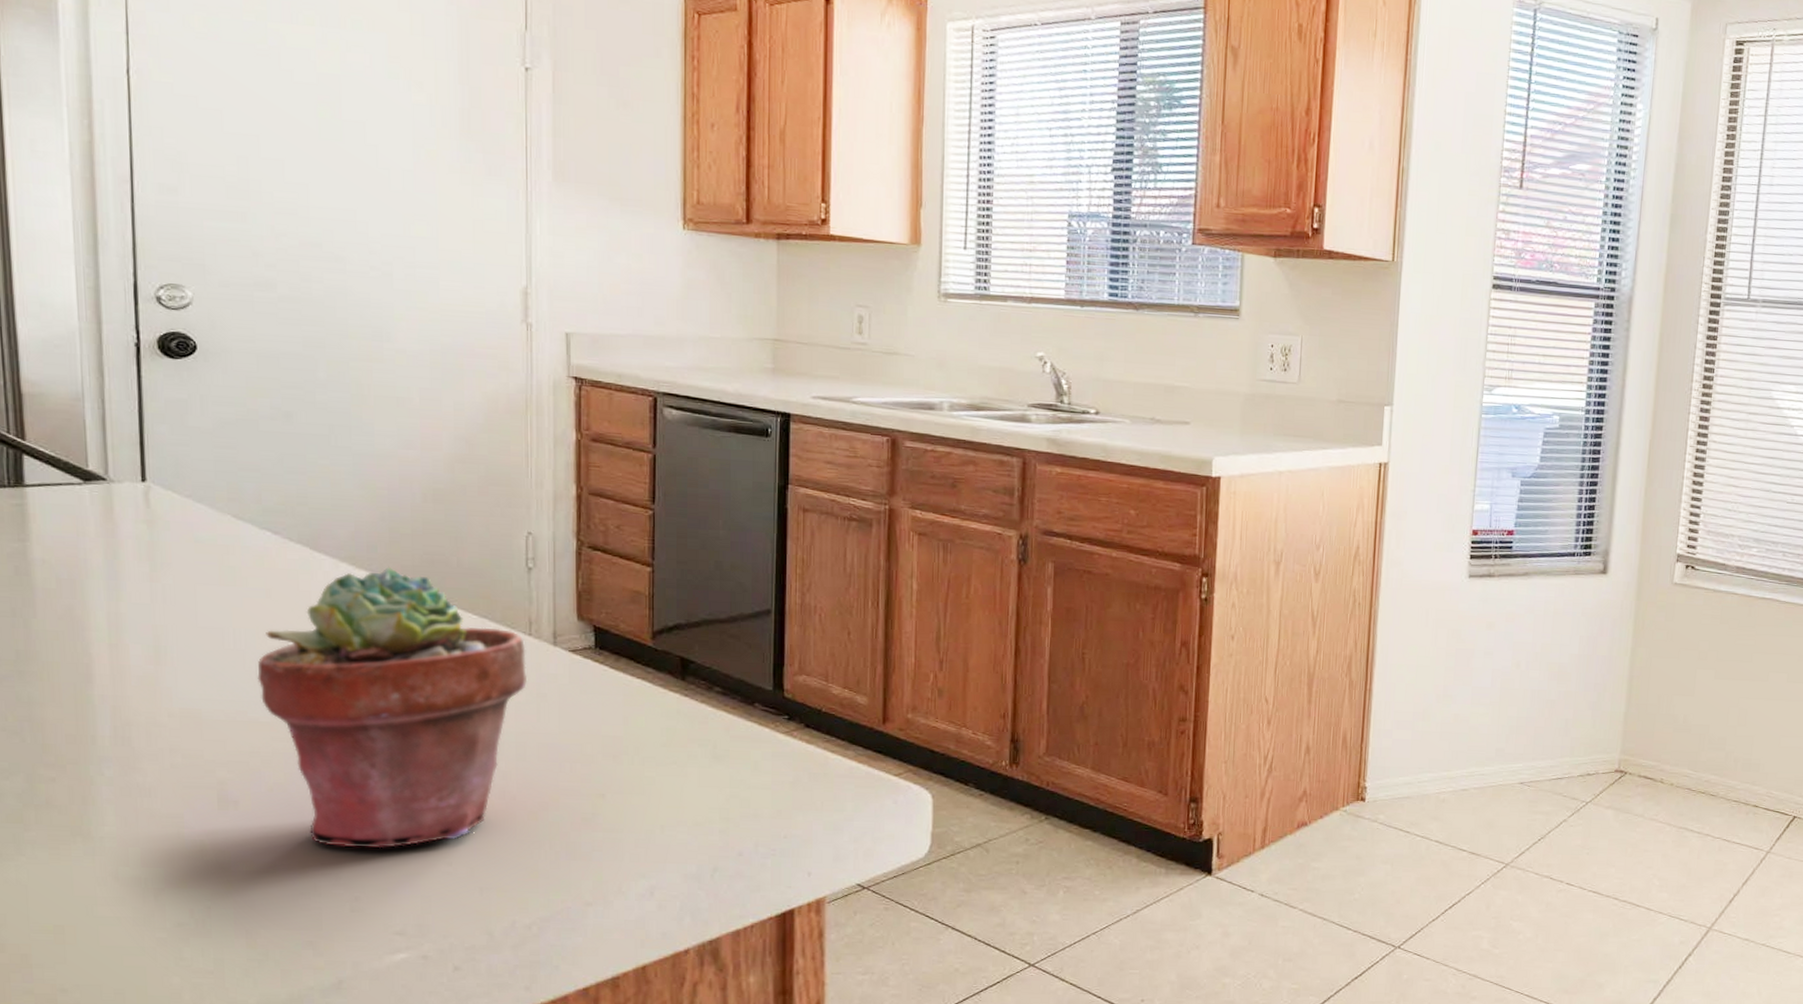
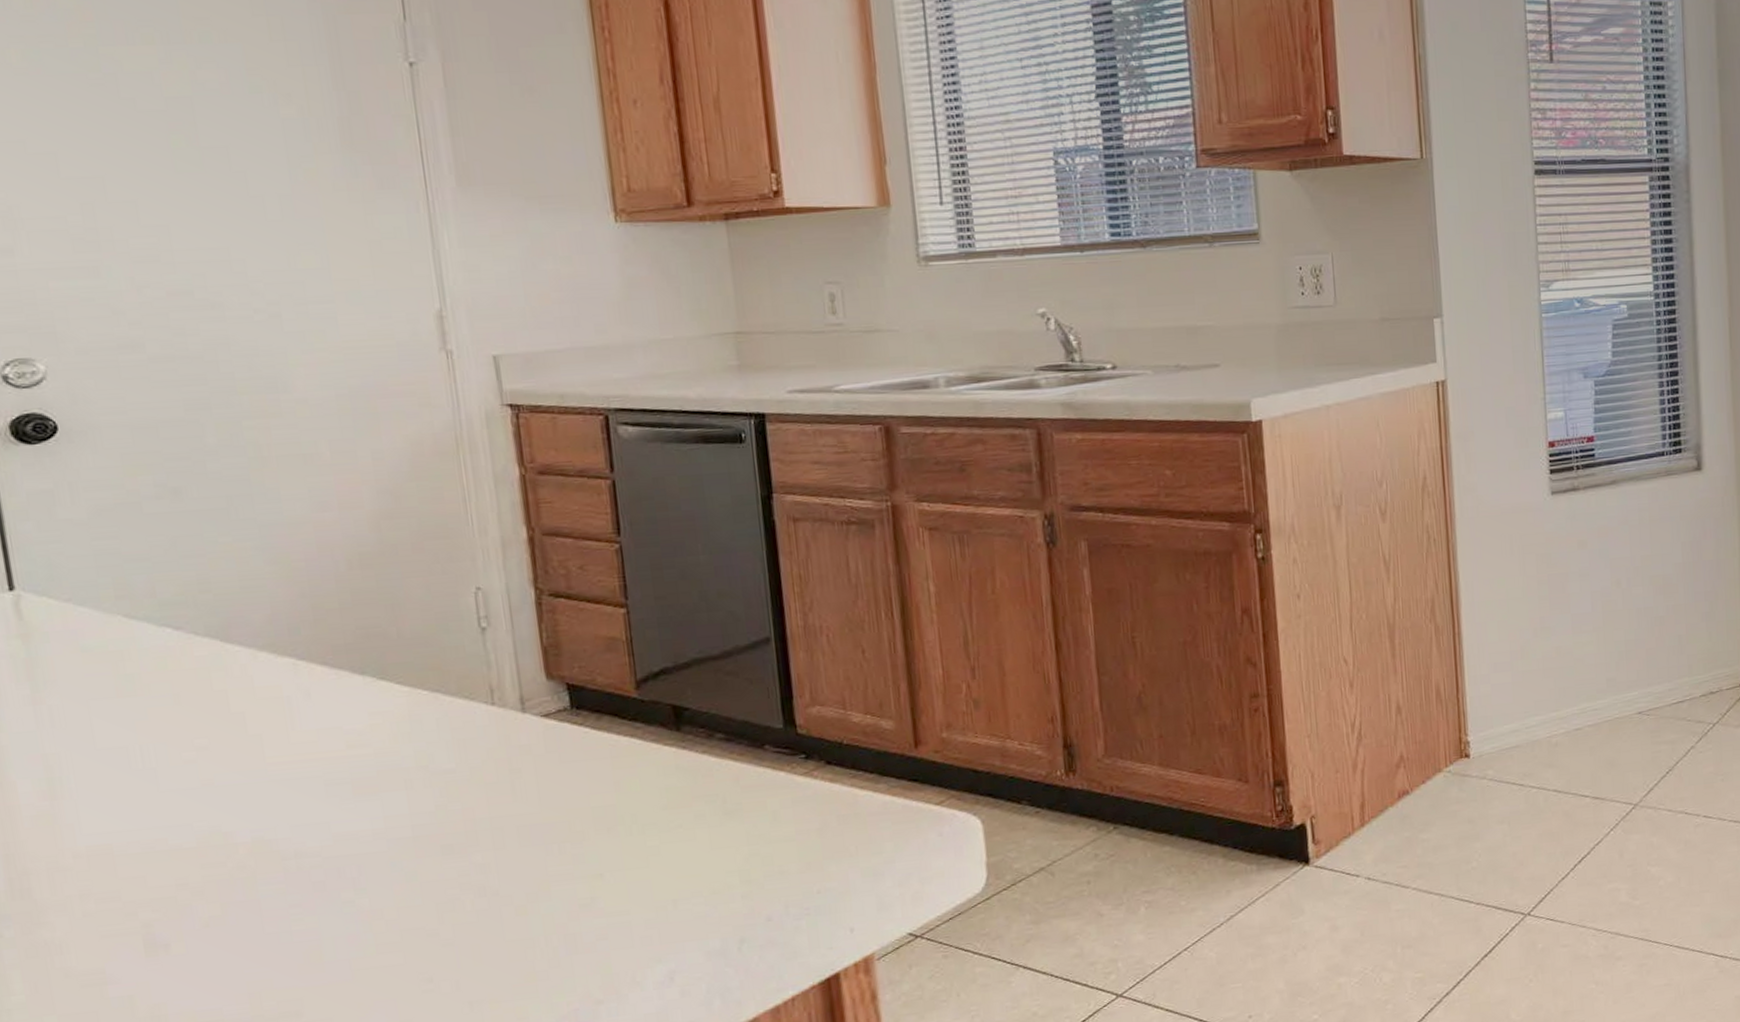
potted succulent: present [257,566,527,849] -> none [174,648,496,979]

